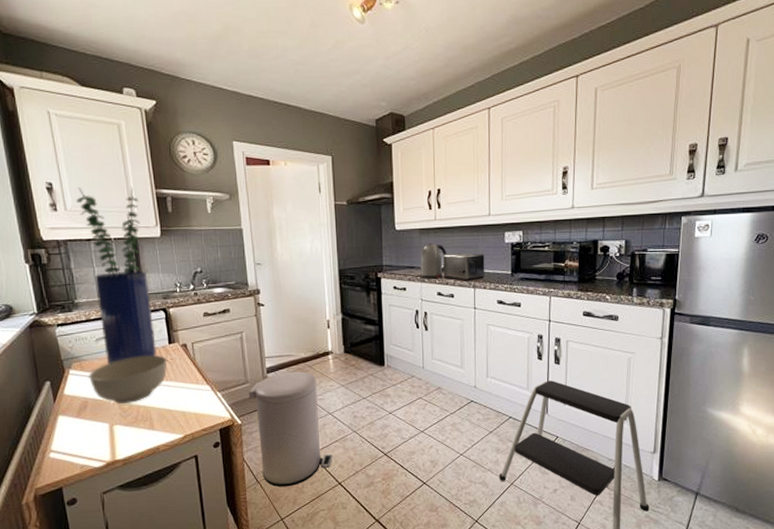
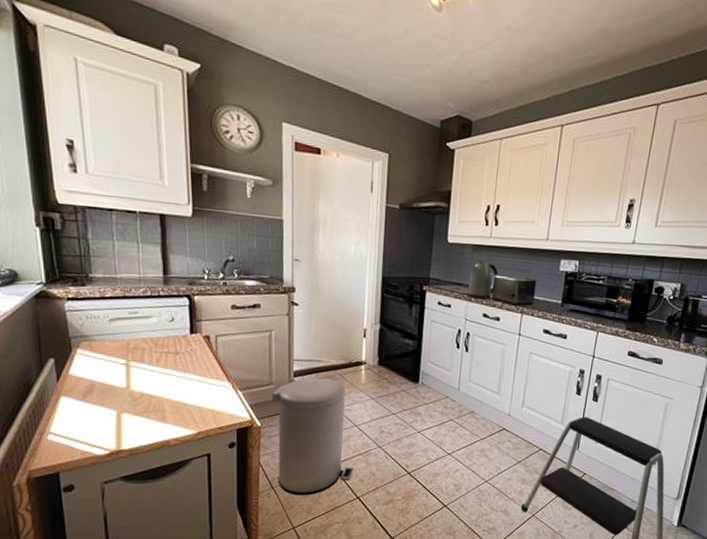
vase: present [76,187,157,364] -> none [100,149,176,348]
bowl: present [89,355,167,404] -> none [98,342,187,392]

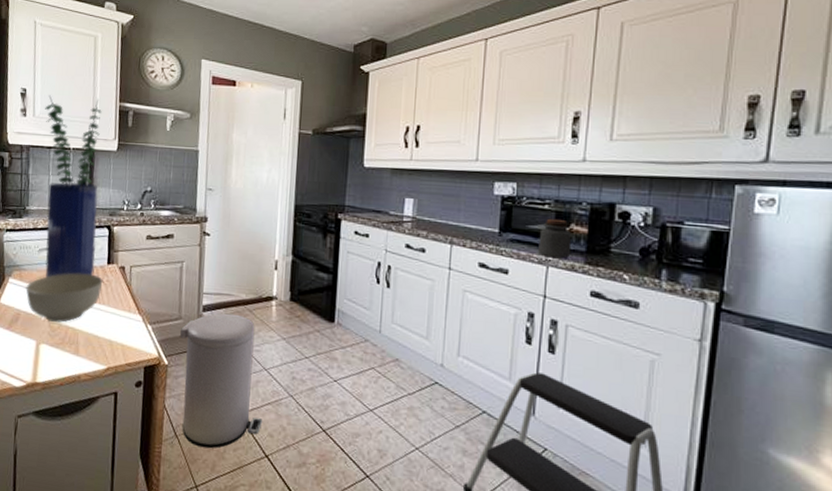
bowl: none [98,342,187,392] -> present [26,273,103,323]
vase: none [100,149,176,348] -> present [45,95,102,278]
kettle: present [467,261,499,300] -> none [387,185,422,228]
toaster: present [491,275,537,306] -> none [415,200,467,236]
jar: none [592,292,619,326] -> present [538,218,572,259]

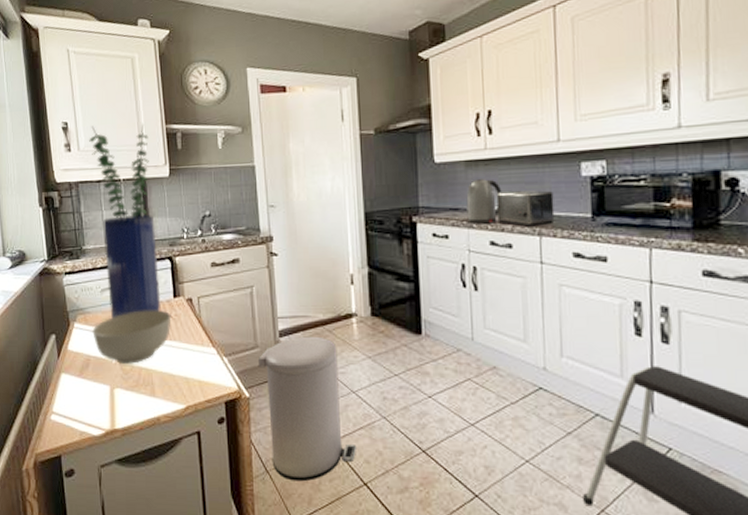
kettle: none [387,185,422,228] -> present [466,178,502,224]
toaster: none [415,200,467,236] -> present [496,190,555,227]
jar: present [538,218,572,259] -> none [637,194,676,239]

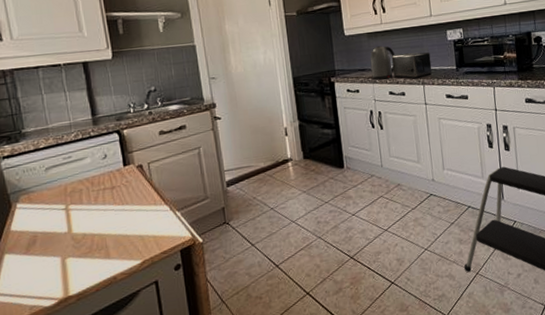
vase: present [89,123,161,318] -> none [23,12,111,194]
bowl: present [92,310,171,364] -> none [38,179,123,235]
pedal bin: present [259,336,357,482] -> none [209,181,299,305]

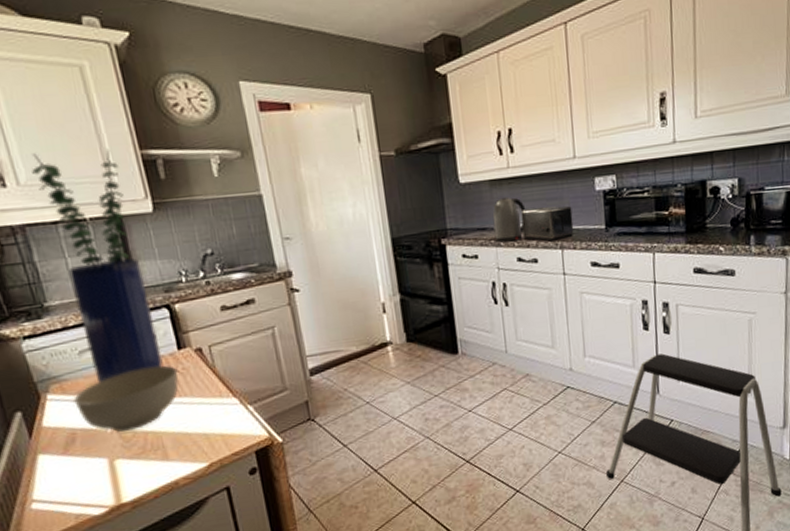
vase: none [23,12,111,194] -> present [31,148,163,383]
bowl: none [38,179,123,235] -> present [74,365,179,432]

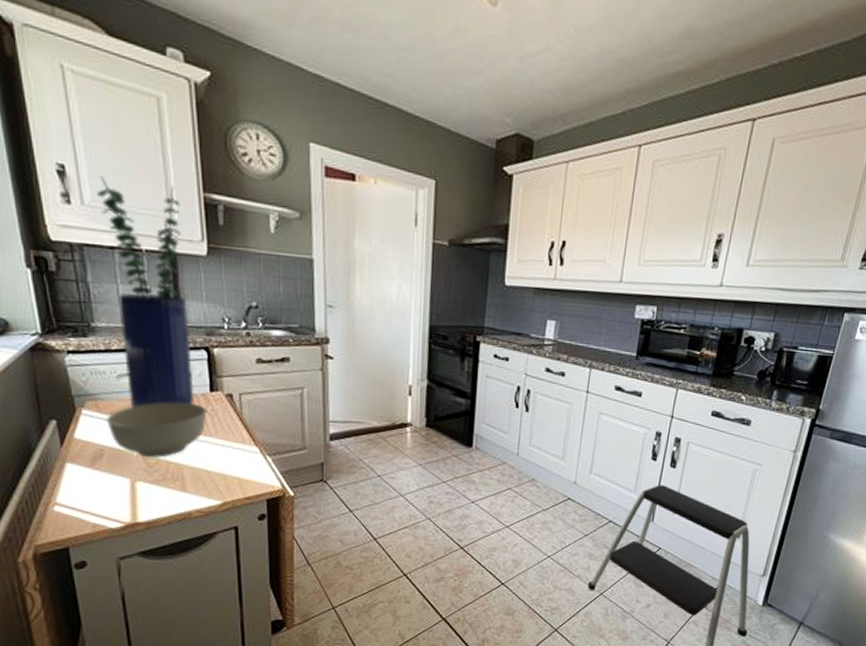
kettle: present [492,197,526,243] -> none [528,306,564,352]
toaster: present [520,205,574,242] -> none [555,323,608,360]

